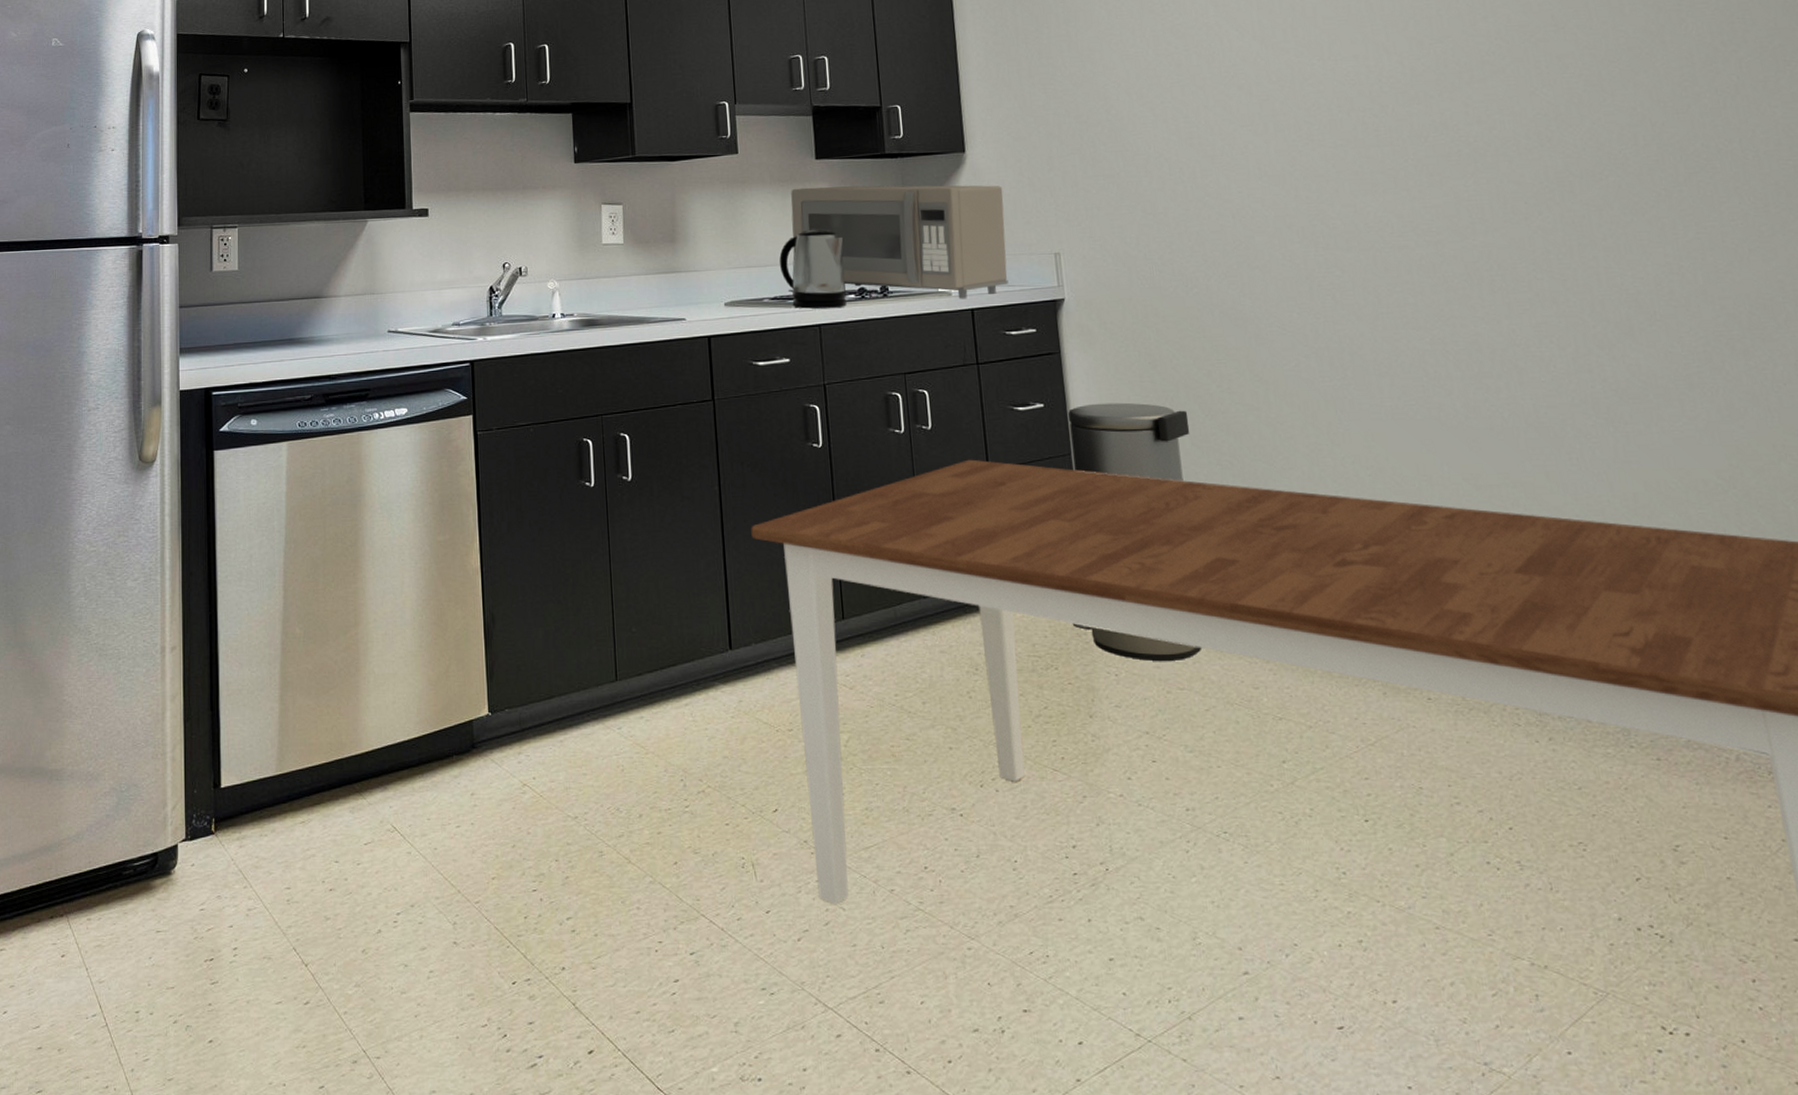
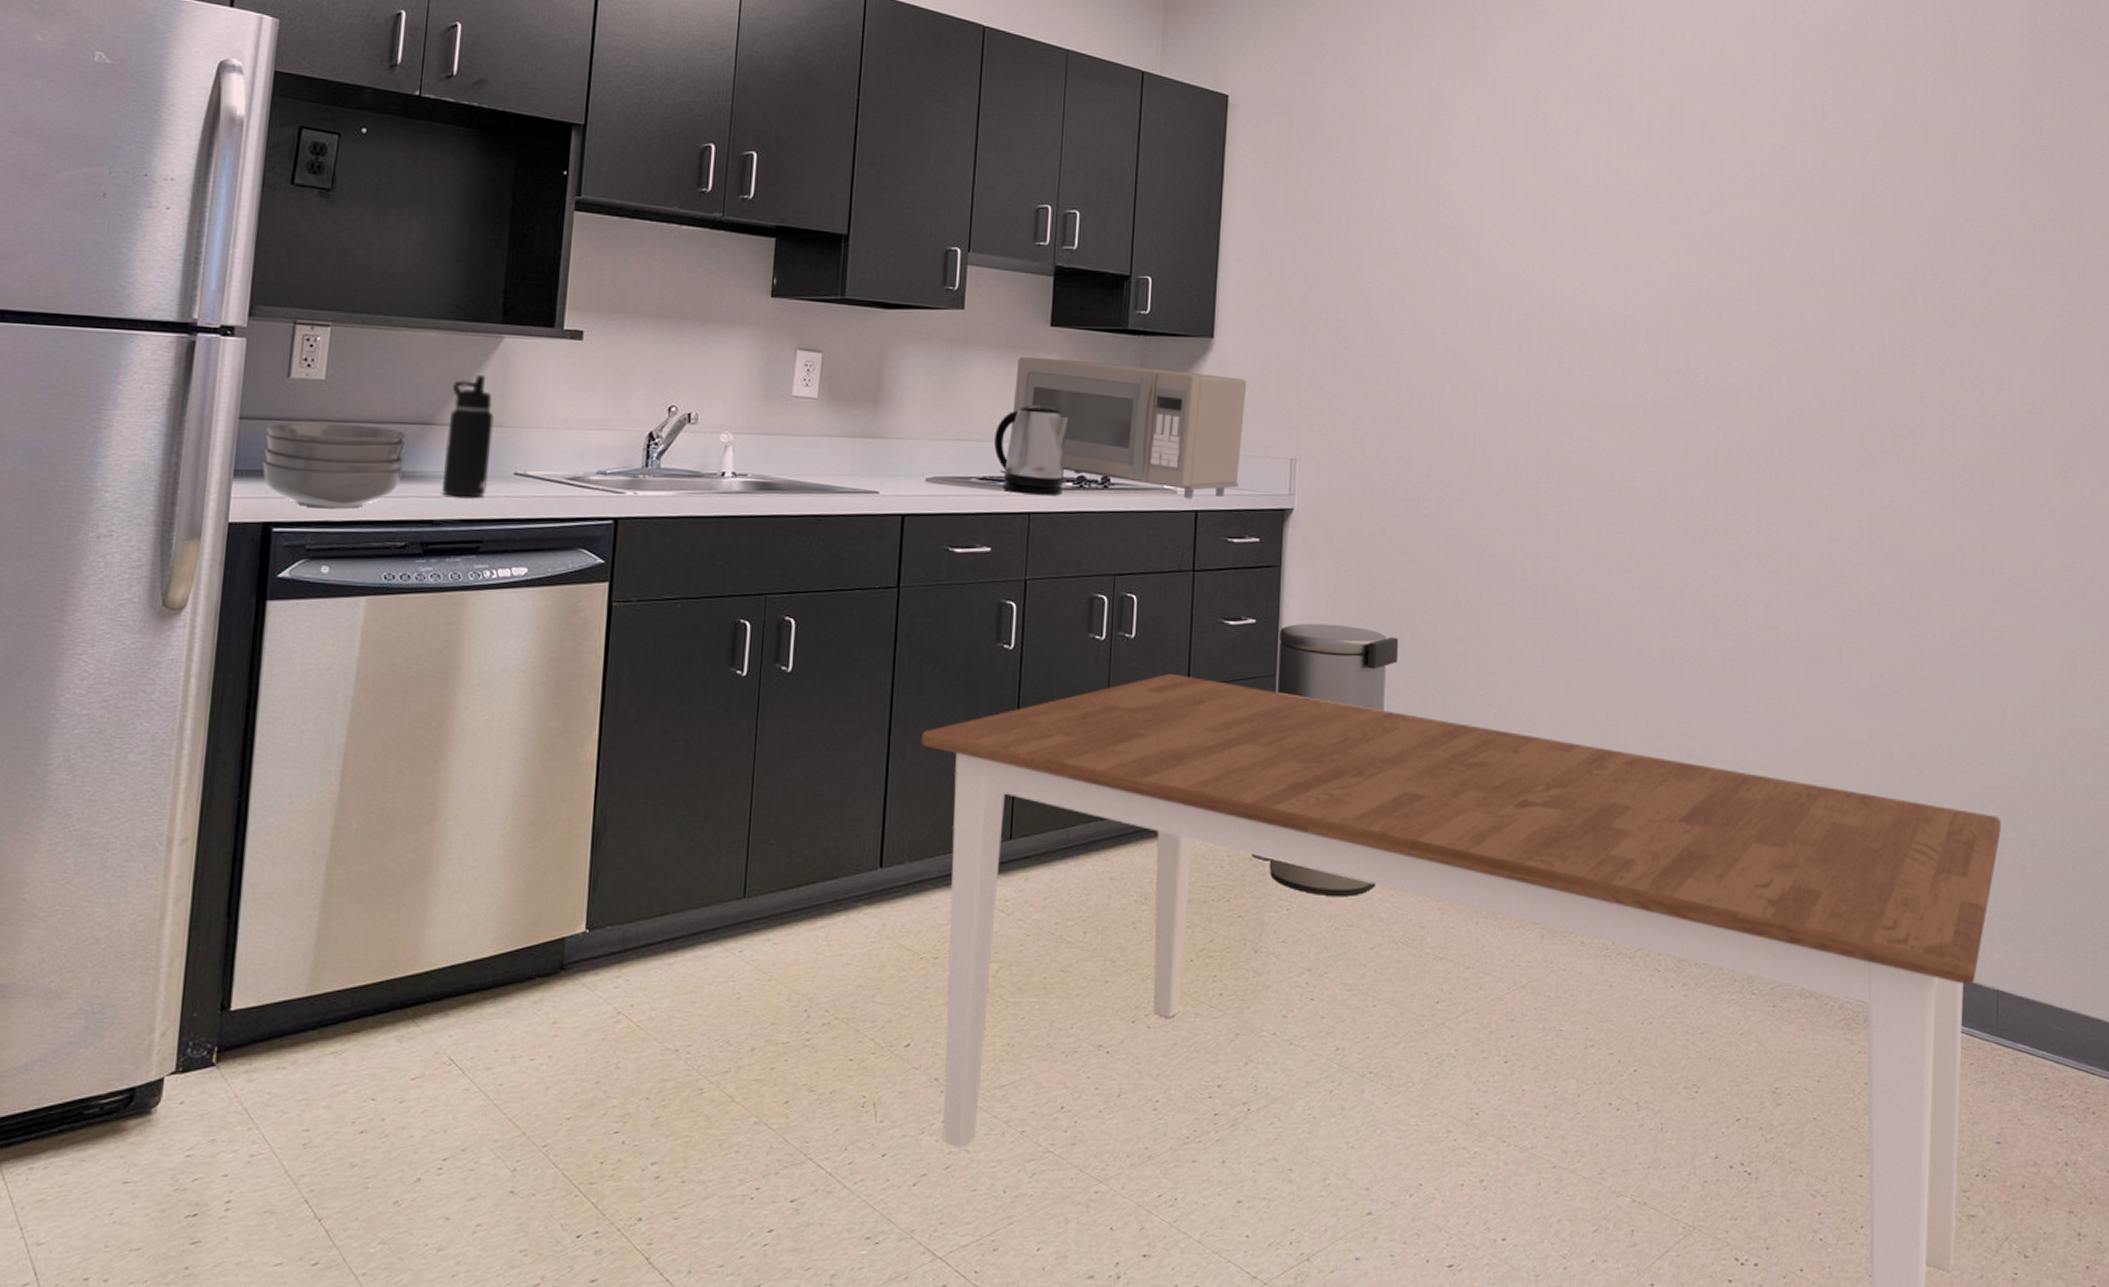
bowl: none [199,303,304,373] -> present [262,422,407,509]
water bottle: none [332,254,369,355] -> present [441,375,494,498]

